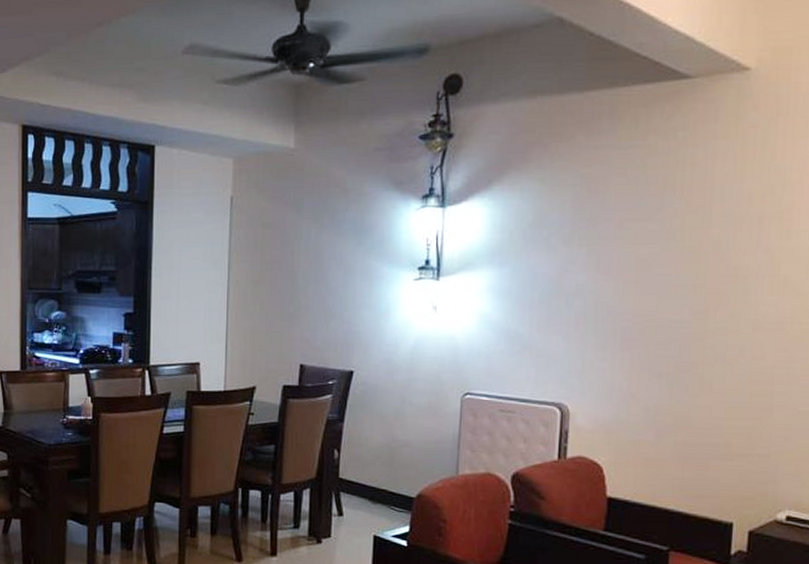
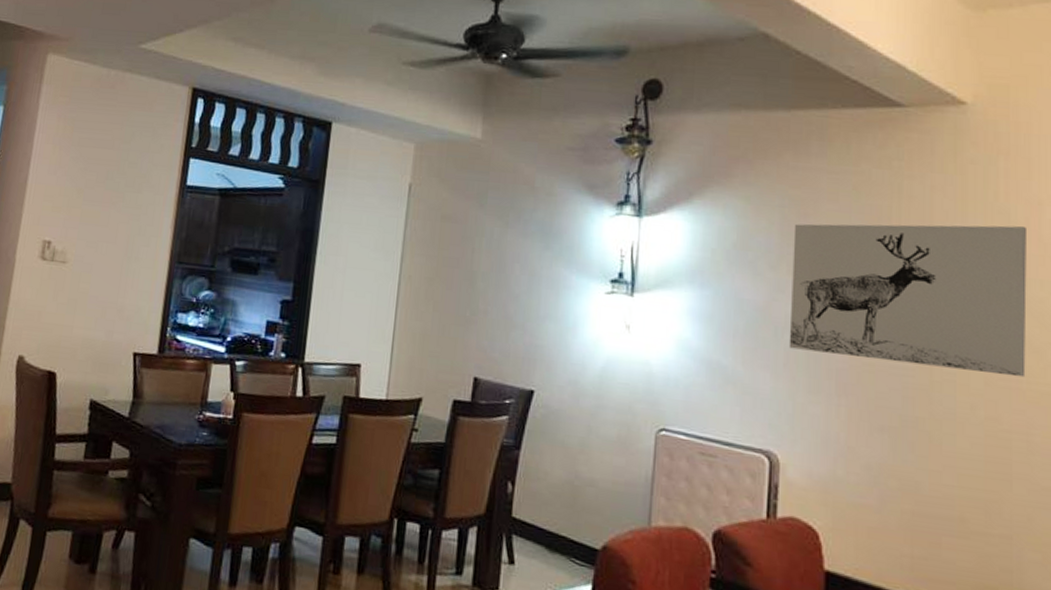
wall art: none [579,183,800,319] -> present [788,223,1027,378]

